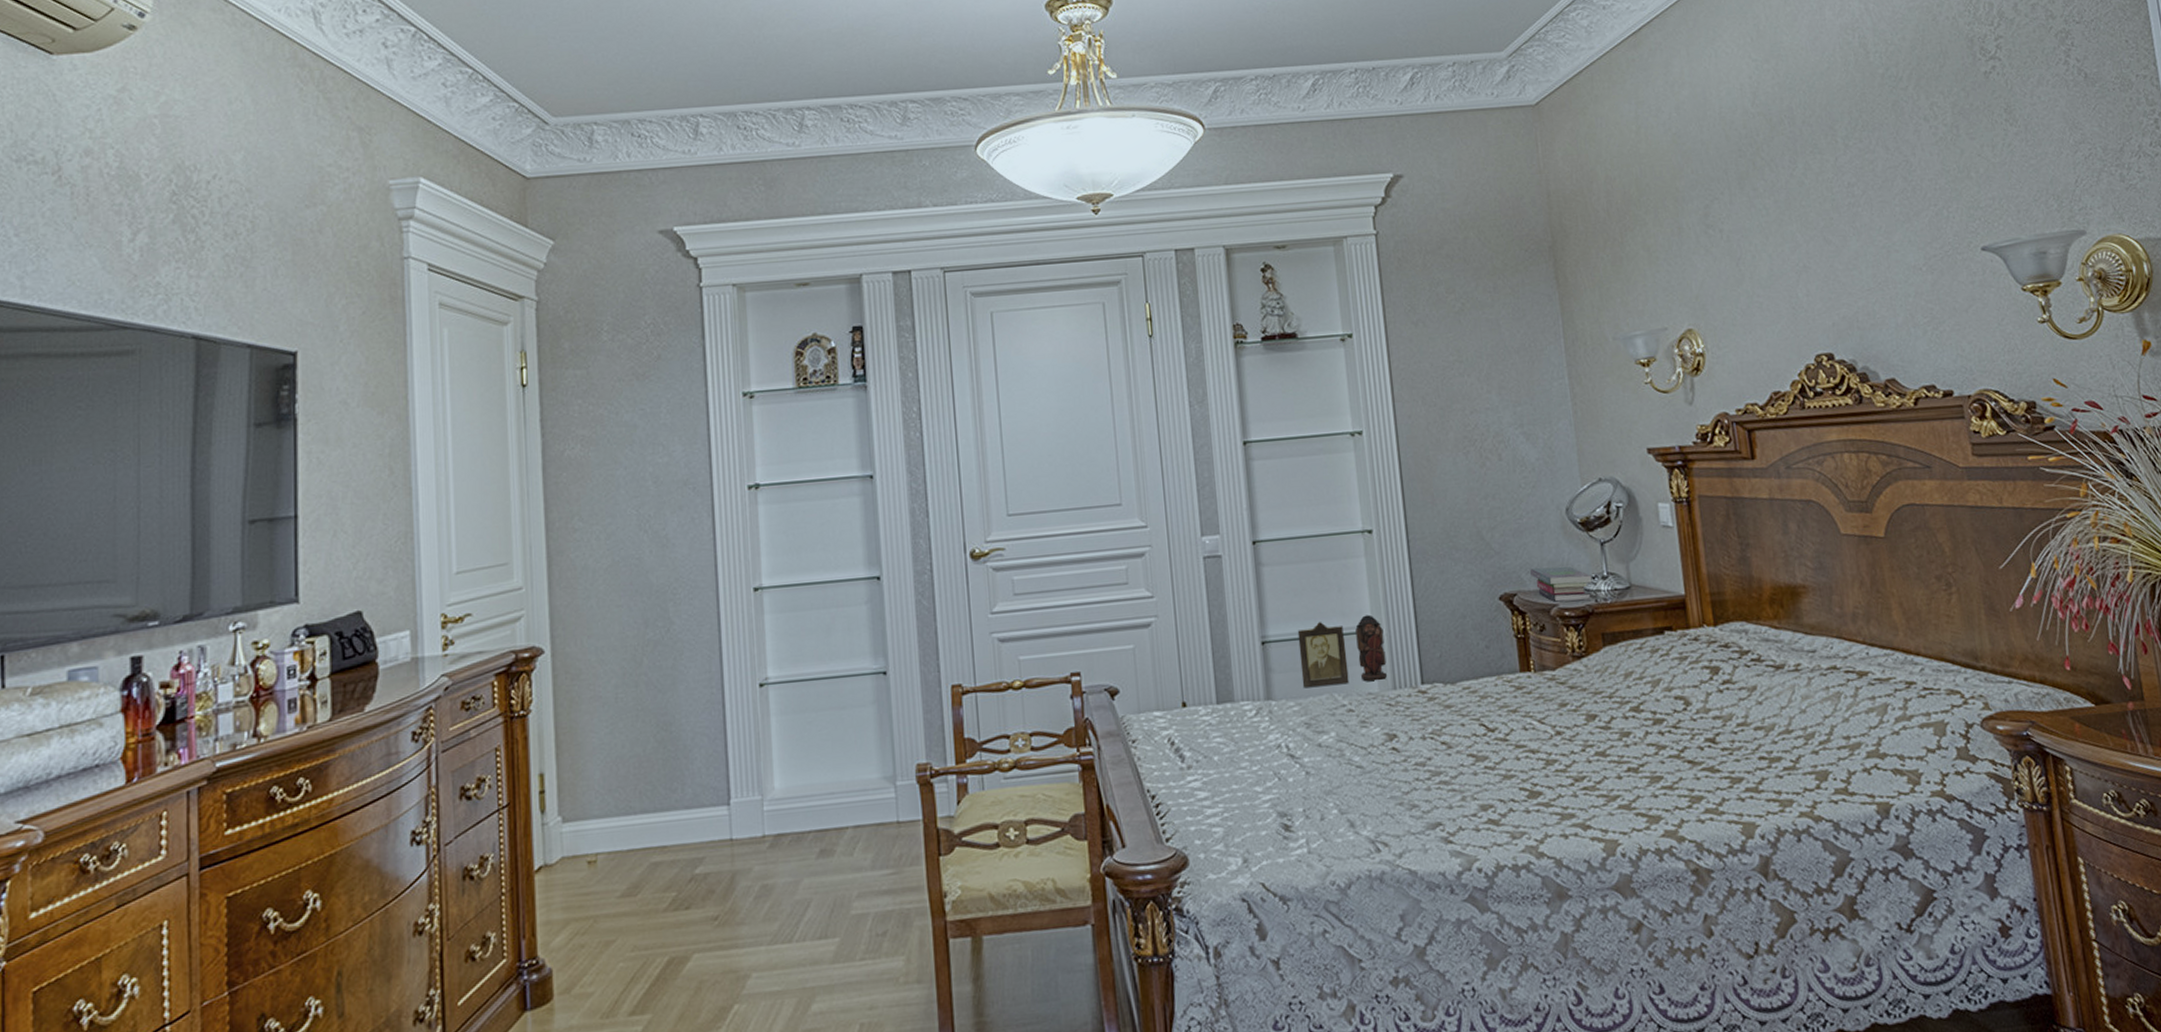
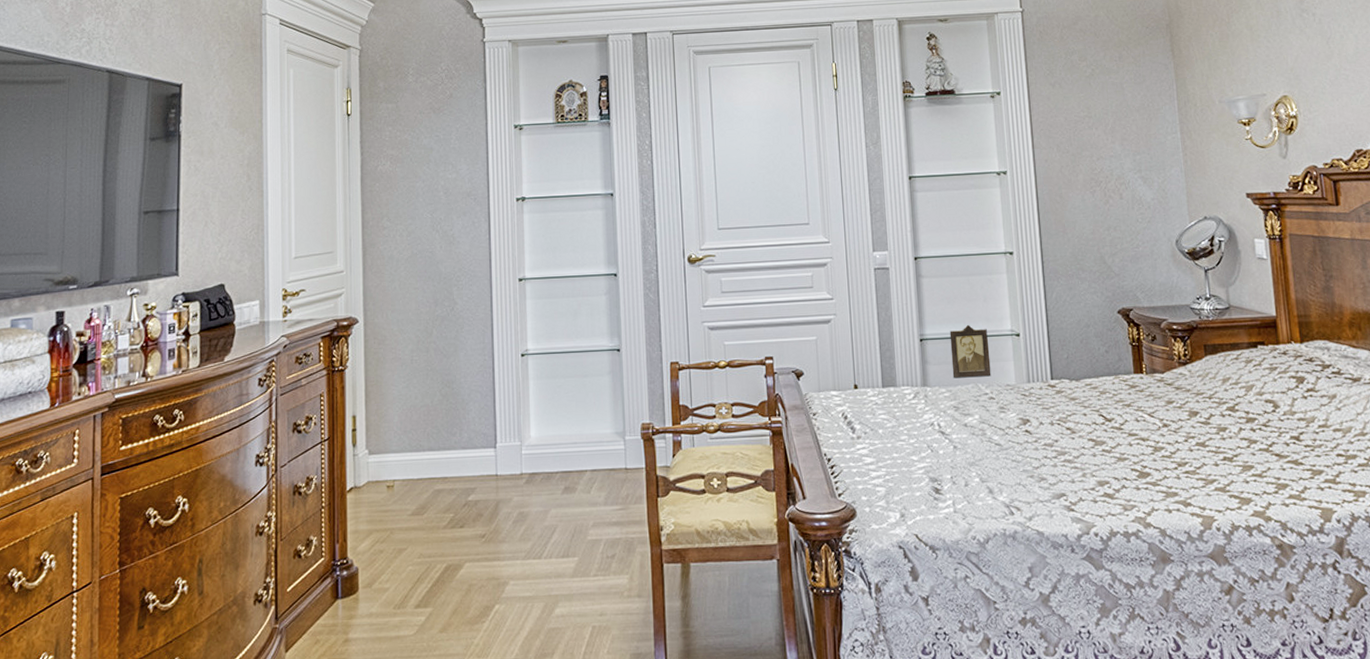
figurine: present [1355,614,1387,682] -> none [997,321,1022,376]
books: present [1530,566,1592,603] -> none [1144,288,1197,318]

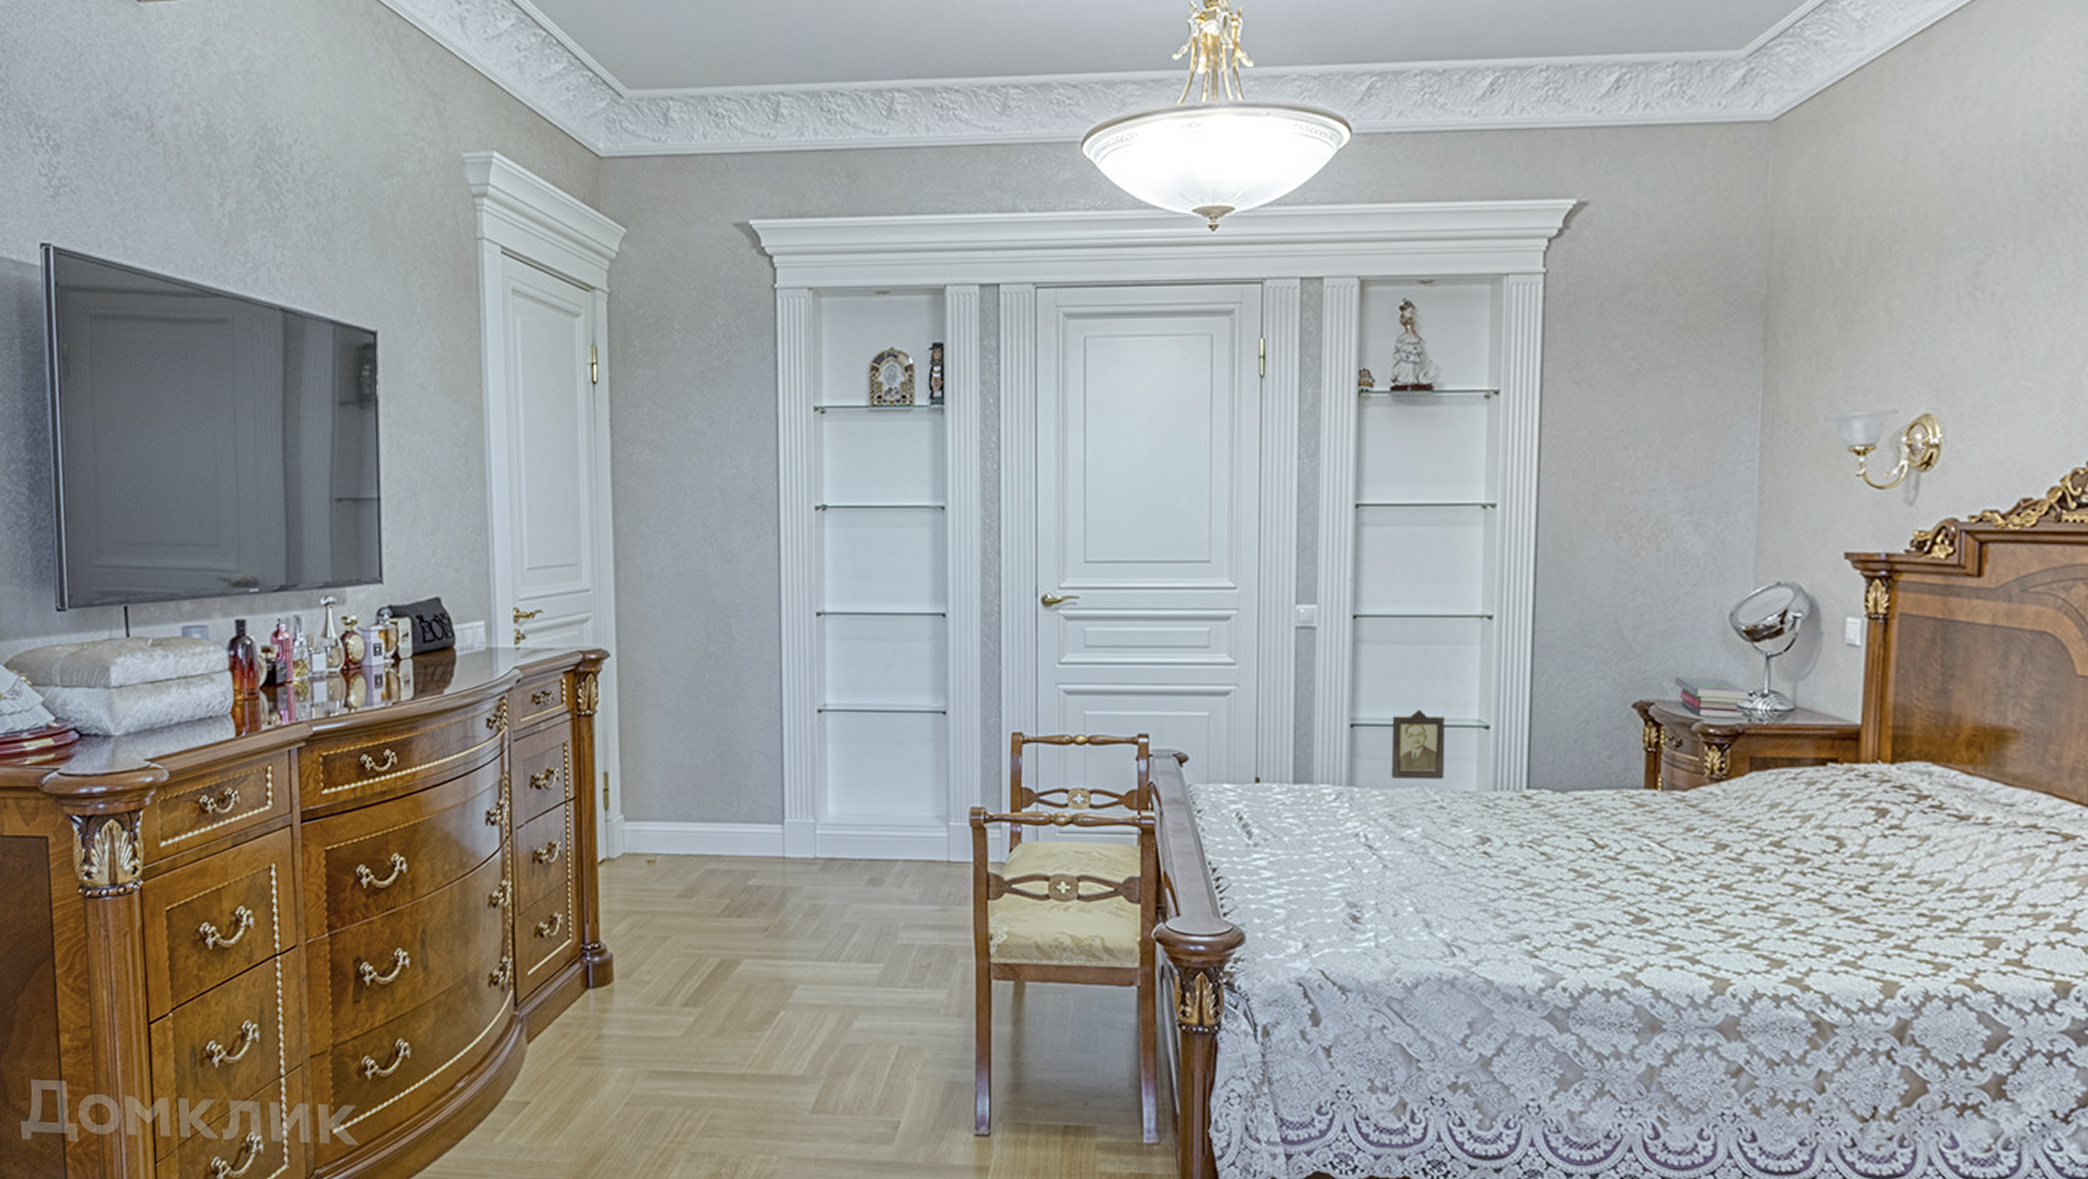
books: none [1144,288,1197,318] -> present [1675,676,1749,720]

